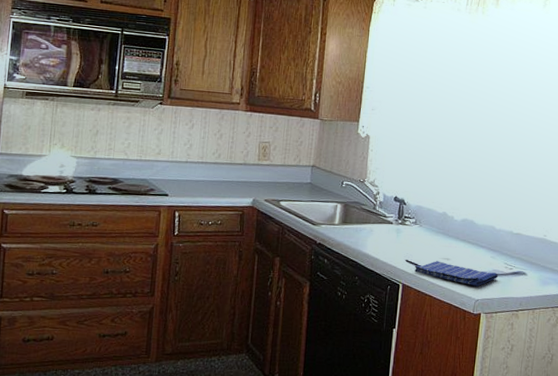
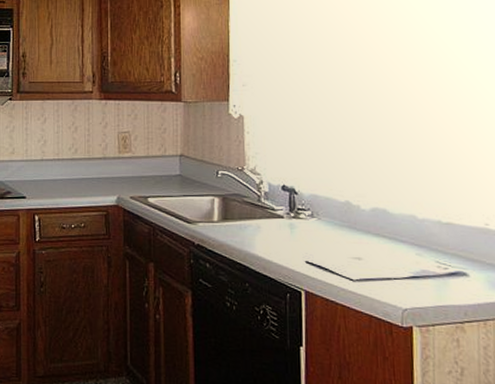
dish towel: present [415,261,499,287] -> none [318,261,430,293]

